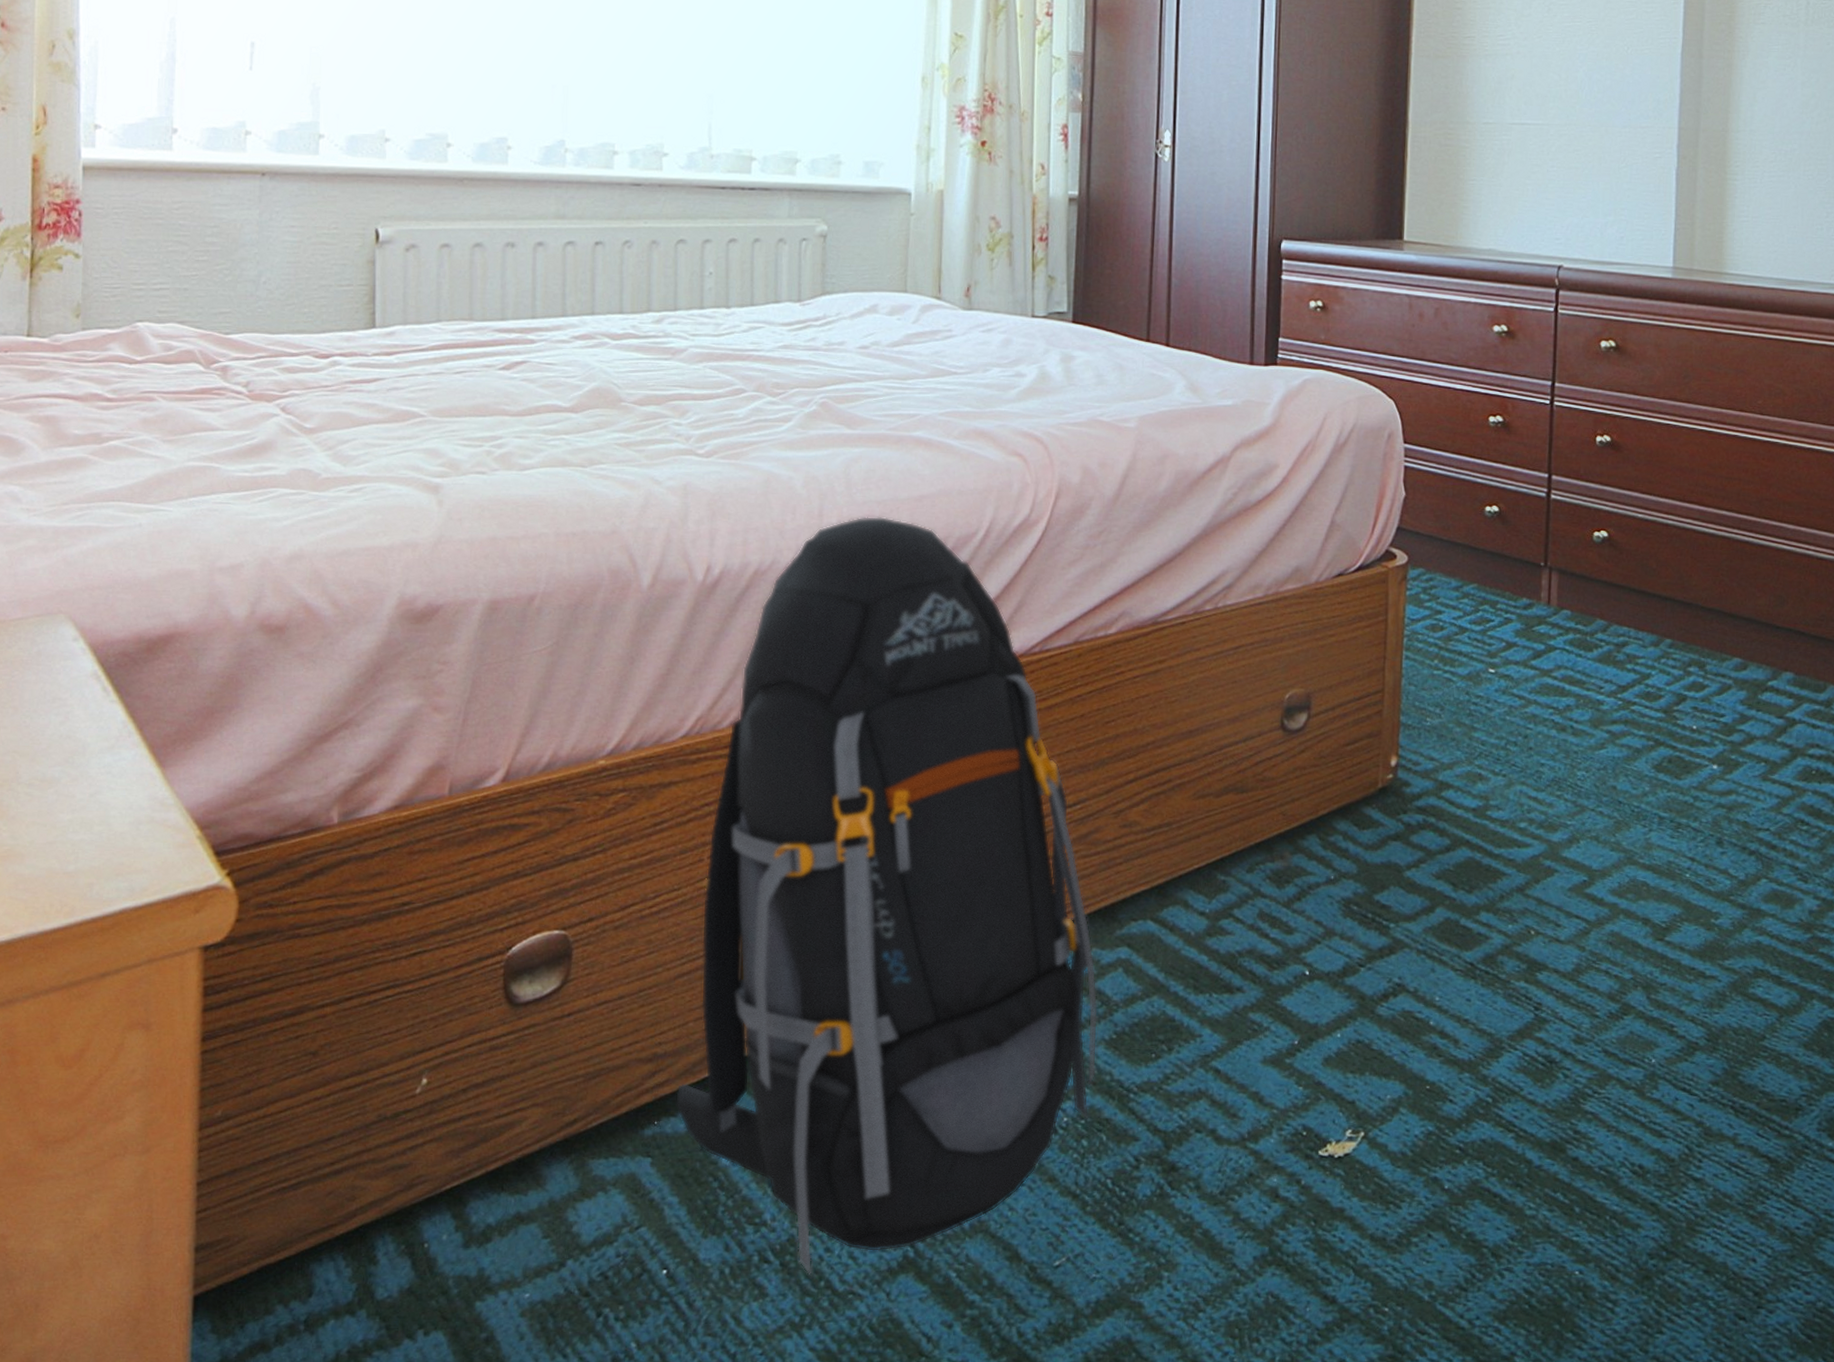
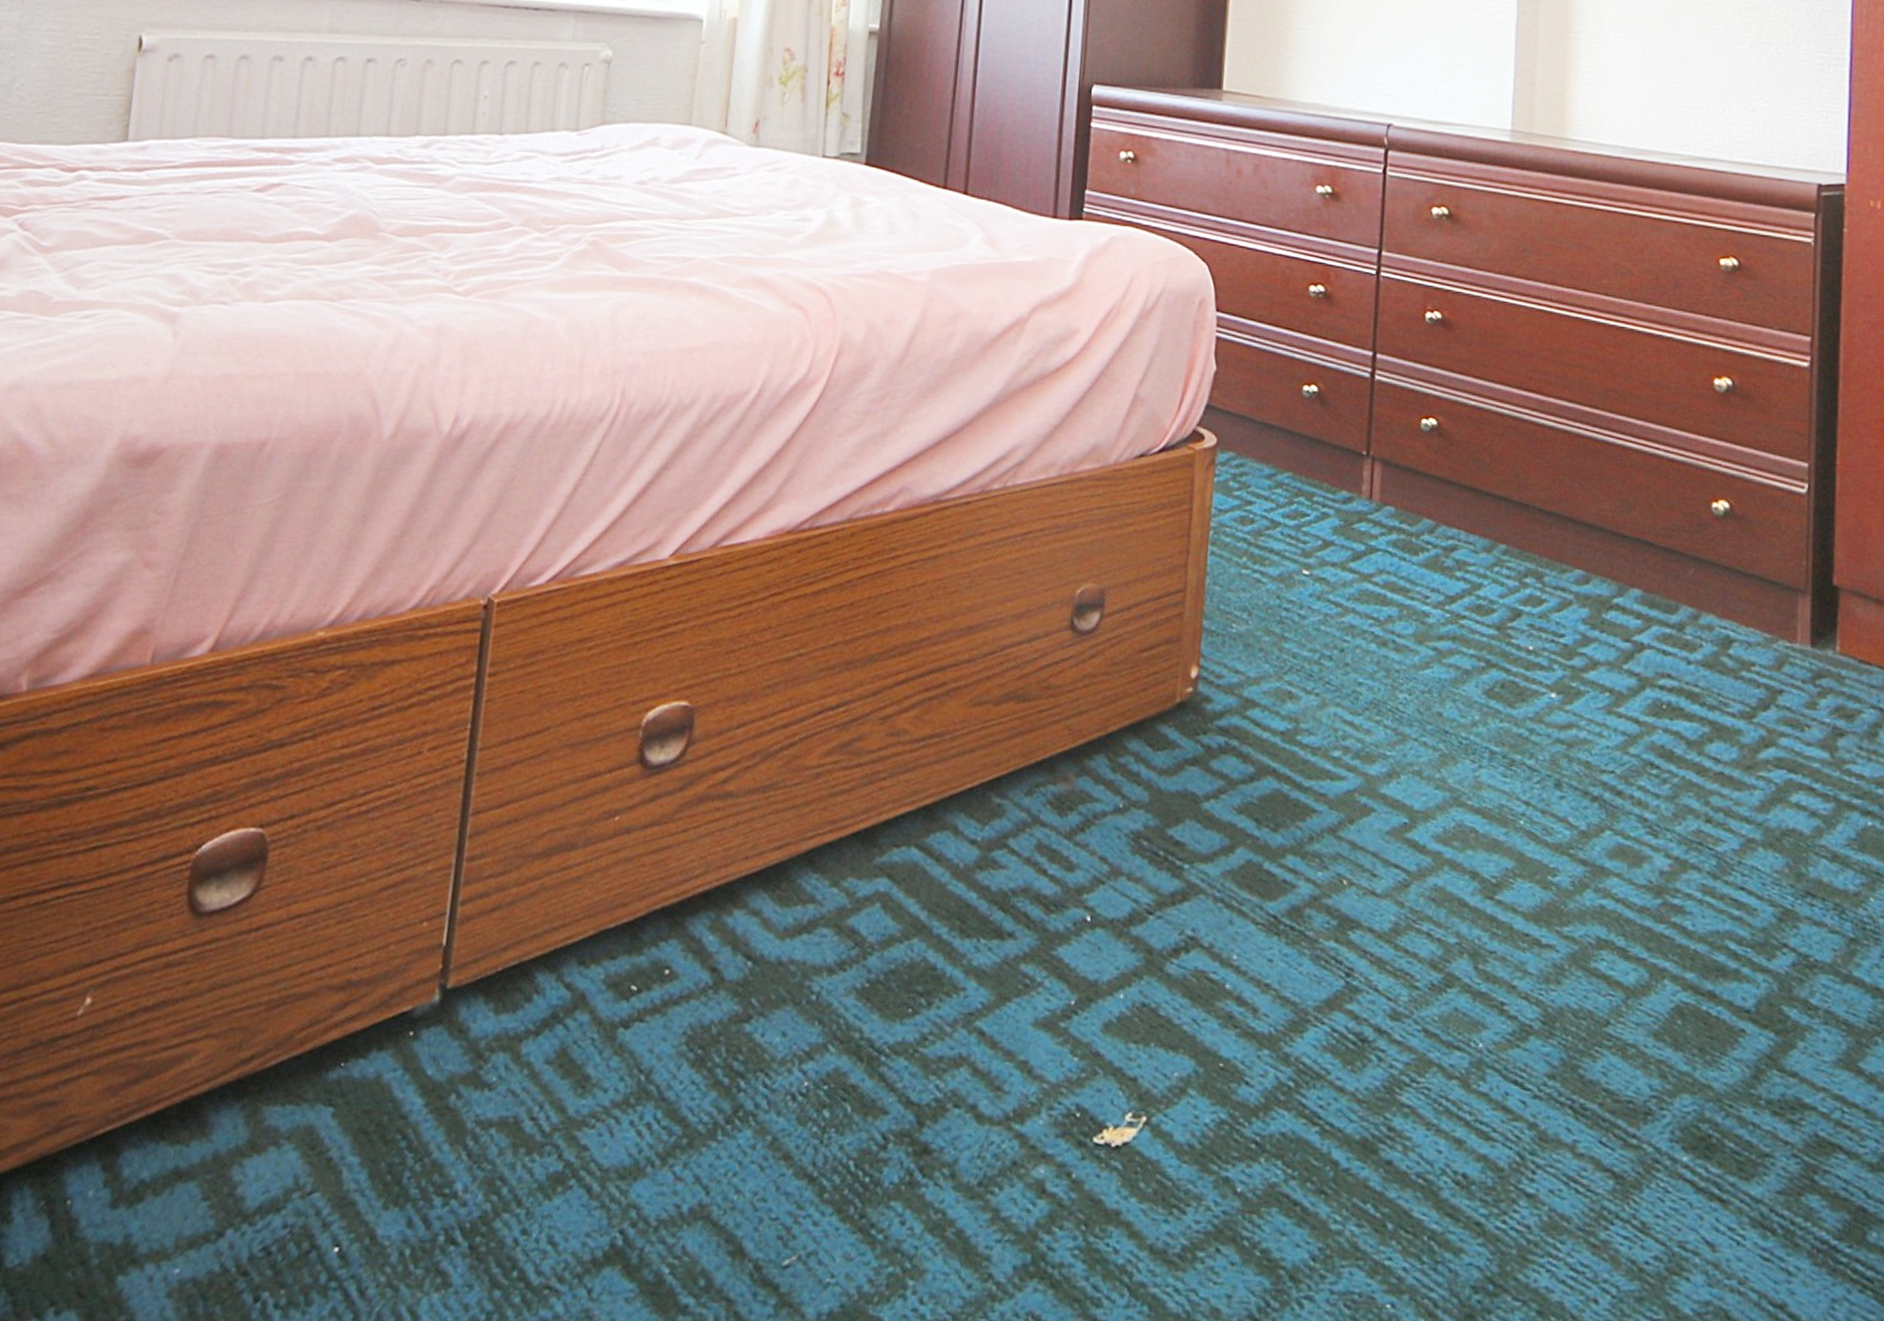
backpack: present [675,516,1098,1274] -> none [365,368,851,1262]

